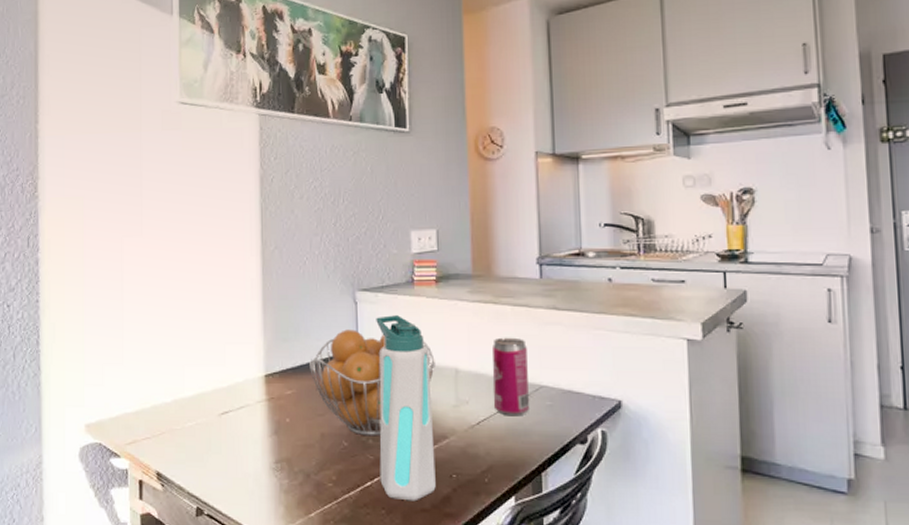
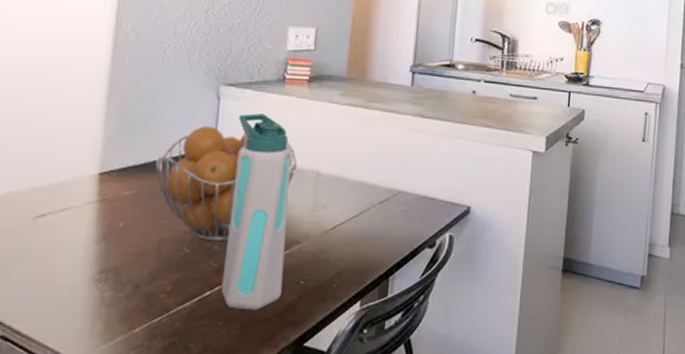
beverage can: present [493,337,529,417] -> none [352,142,391,221]

